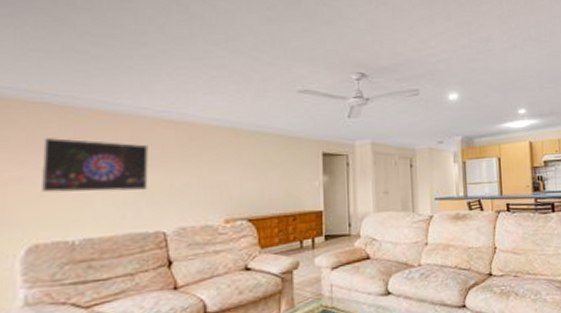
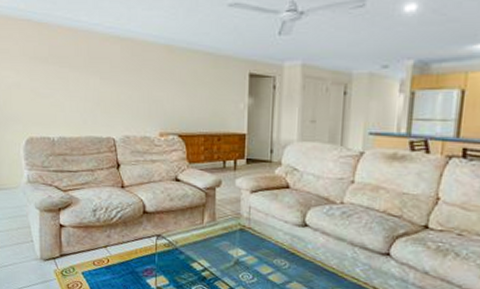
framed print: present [42,138,149,193] -> none [30,51,101,100]

